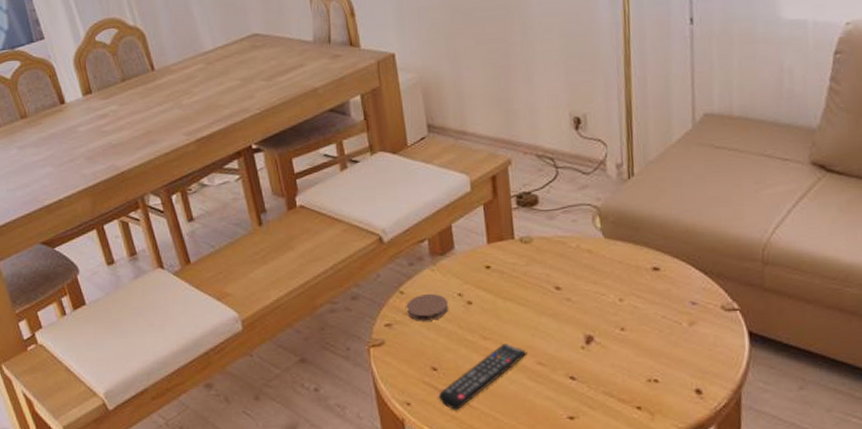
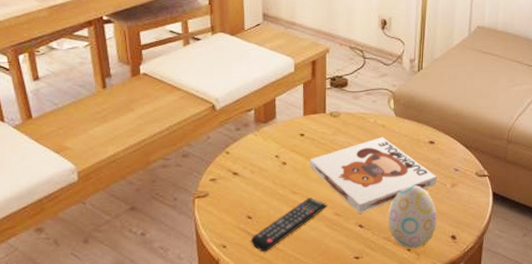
coaster: present [406,294,449,321] -> none [230,155,267,177]
board game: none [500,265,669,362] -> present [310,137,437,214]
decorative egg: none [606,324,674,405] -> present [387,184,437,248]

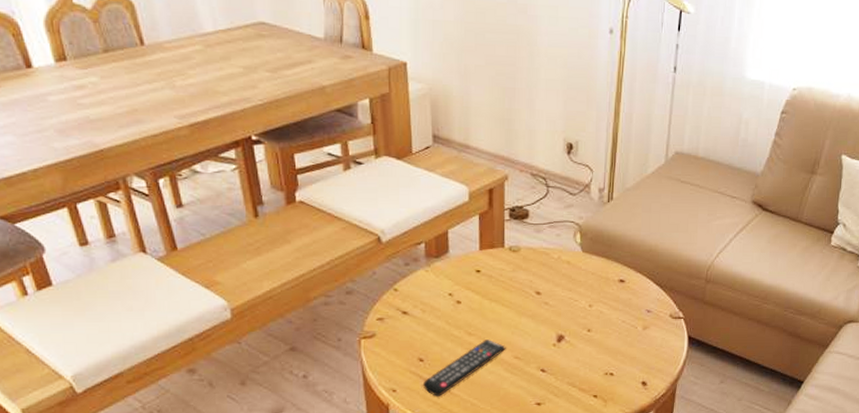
board game: present [310,137,437,214] -> none [487,274,627,357]
decorative egg: present [387,184,437,248] -> none [572,326,627,394]

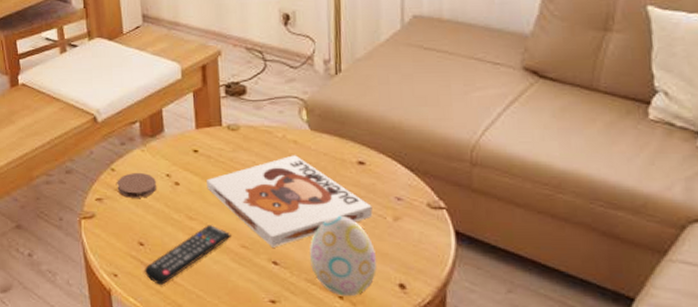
coaster: none [399,293,439,317] -> present [117,173,157,198]
board game: none [487,274,627,357] -> present [207,155,373,248]
decorative egg: none [572,326,627,394] -> present [309,215,378,296]

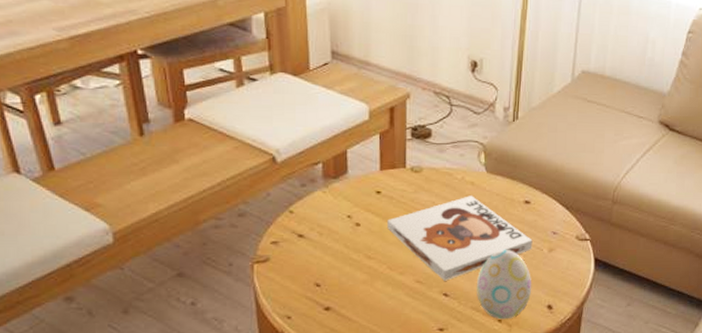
coaster: present [117,173,157,198] -> none [295,215,338,240]
remote control: present [144,225,231,285] -> none [319,263,407,323]

